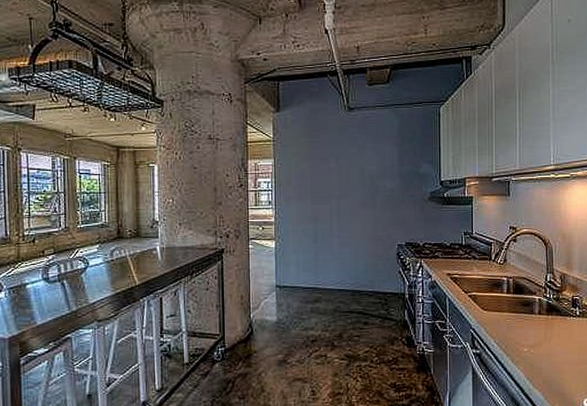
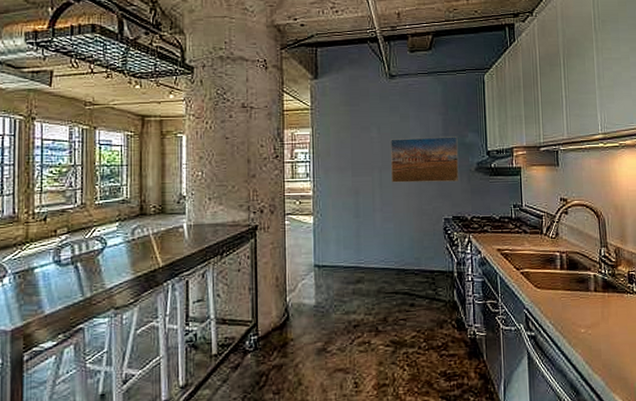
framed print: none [348,167,413,211] -> present [391,136,459,183]

